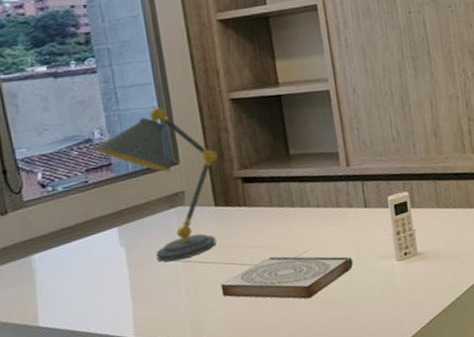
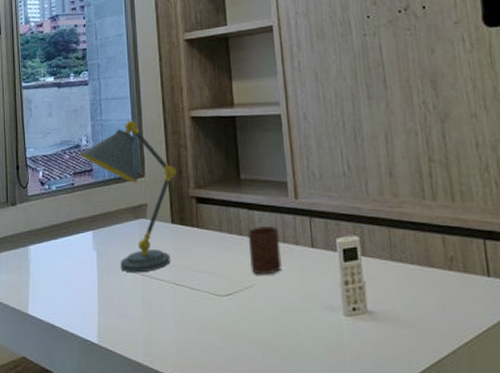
book: present [220,256,354,299] -> none [171,285,298,340]
cup: none [300,194,337,240] -> present [247,226,283,275]

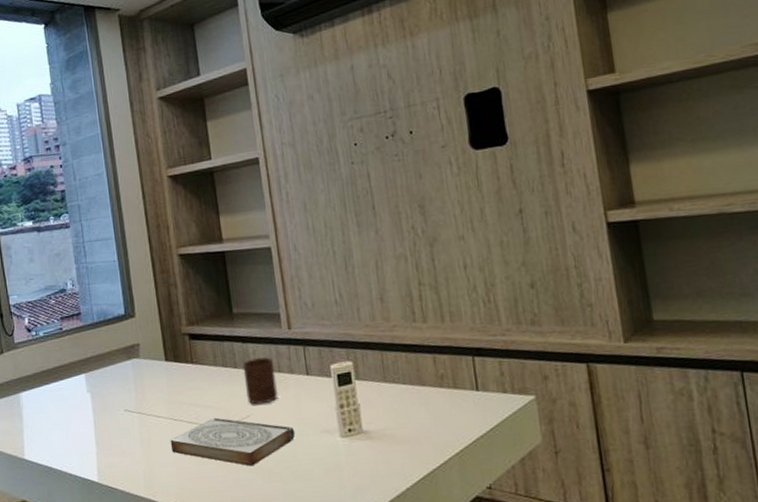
desk lamp: present [79,120,177,273] -> none [65,261,168,412]
book: none [171,285,298,340] -> present [170,417,296,467]

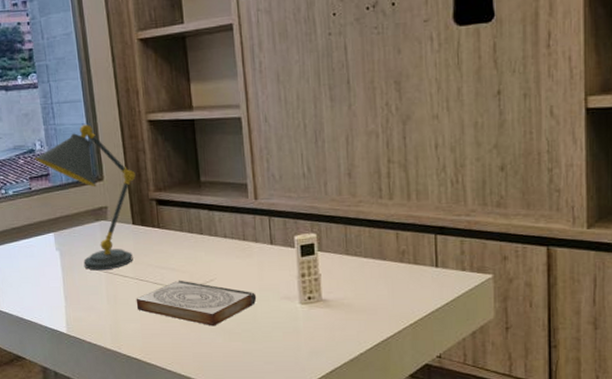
desk lamp: none [65,261,168,412] -> present [34,124,136,271]
cup: present [242,357,279,405] -> none [208,226,242,270]

